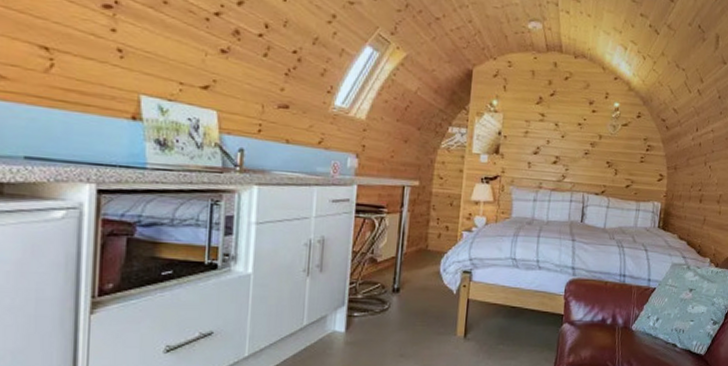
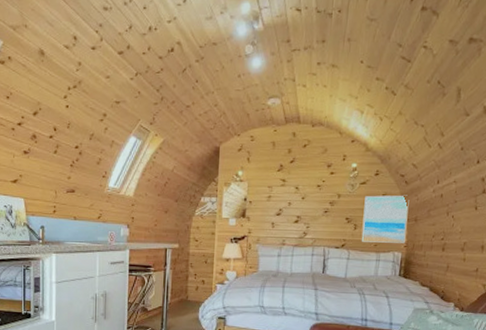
wall art: none [621,139,670,193] -> present [361,195,409,243]

